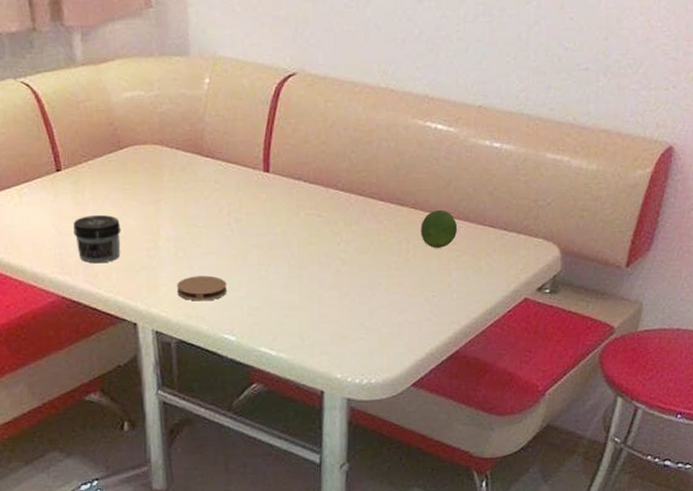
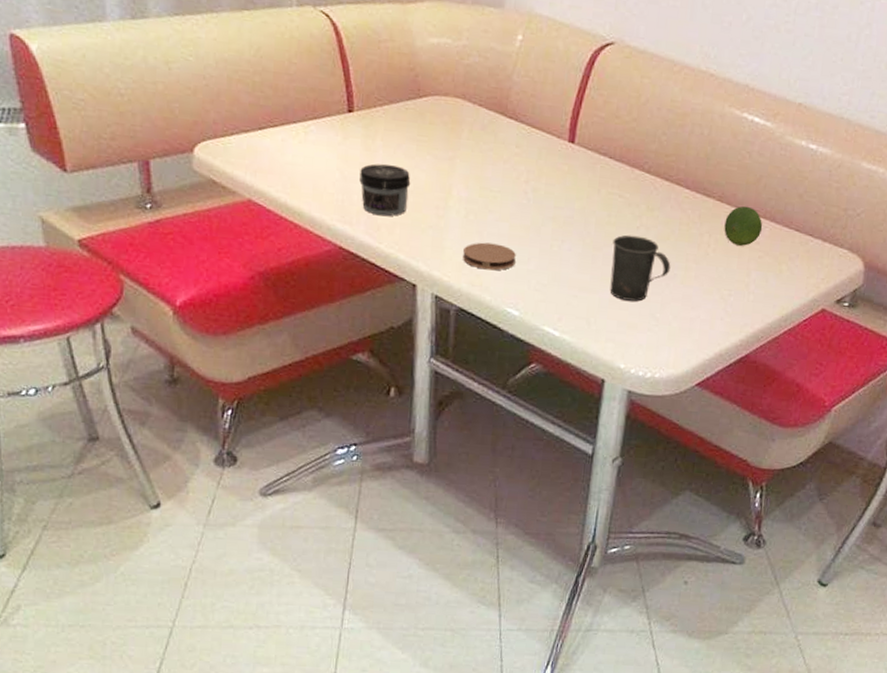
mug: none [316,251,374,313] -> present [610,234,671,302]

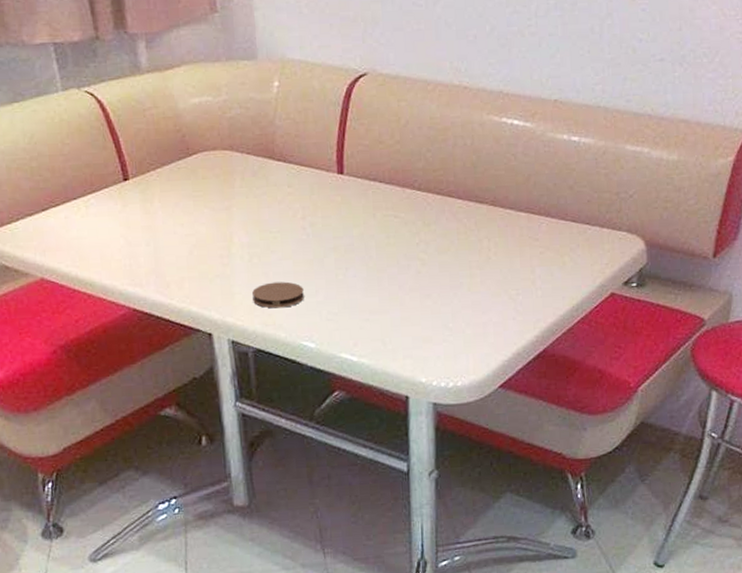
jar: present [359,163,411,217] -> none [143,223,193,274]
mug: present [610,234,671,302] -> none [395,251,456,316]
fruit: present [724,205,763,246] -> none [501,206,539,245]

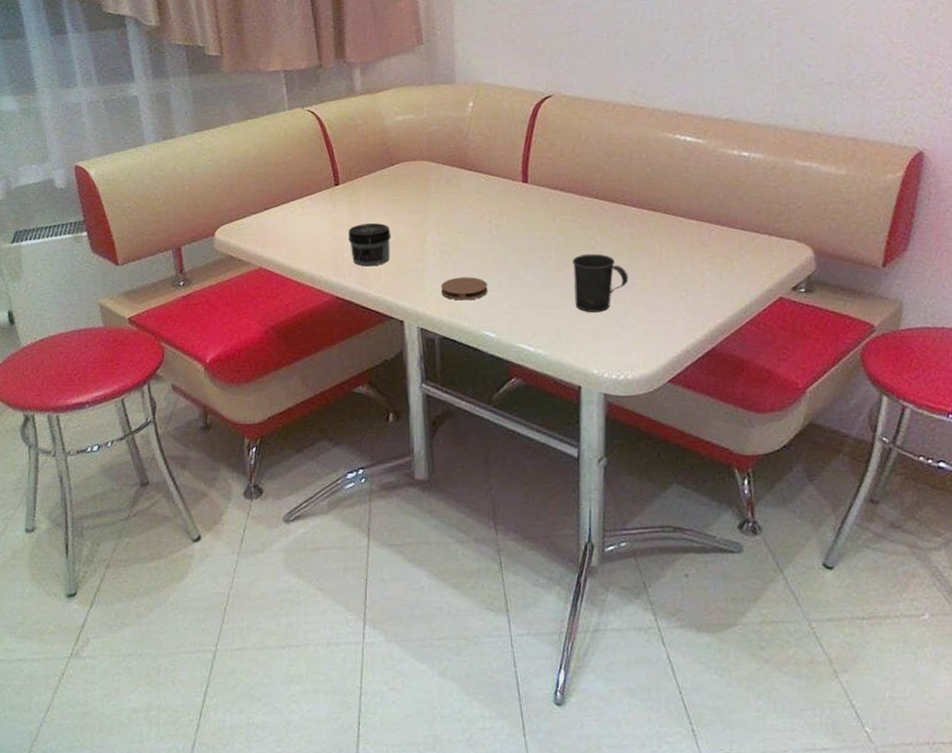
jar: none [143,223,193,274] -> present [348,223,391,267]
mug: none [395,251,456,316] -> present [572,253,629,312]

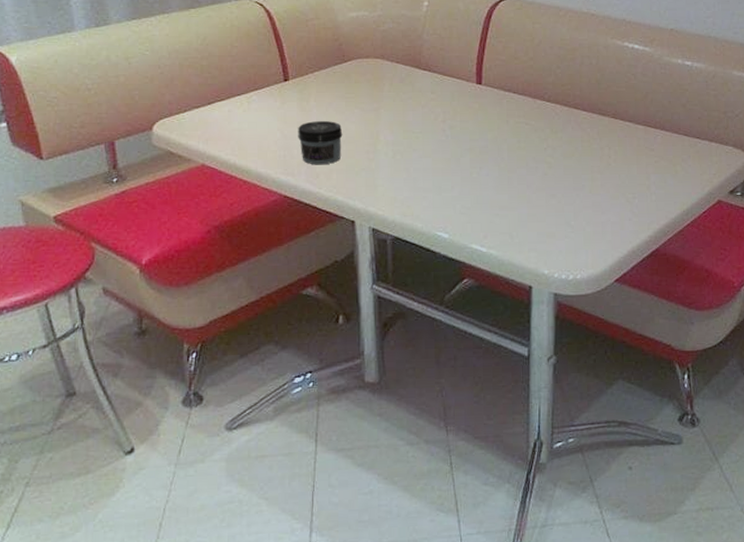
coaster: present [441,277,487,301] -> none [394,177,441,201]
mug: present [572,253,629,312] -> none [525,156,579,213]

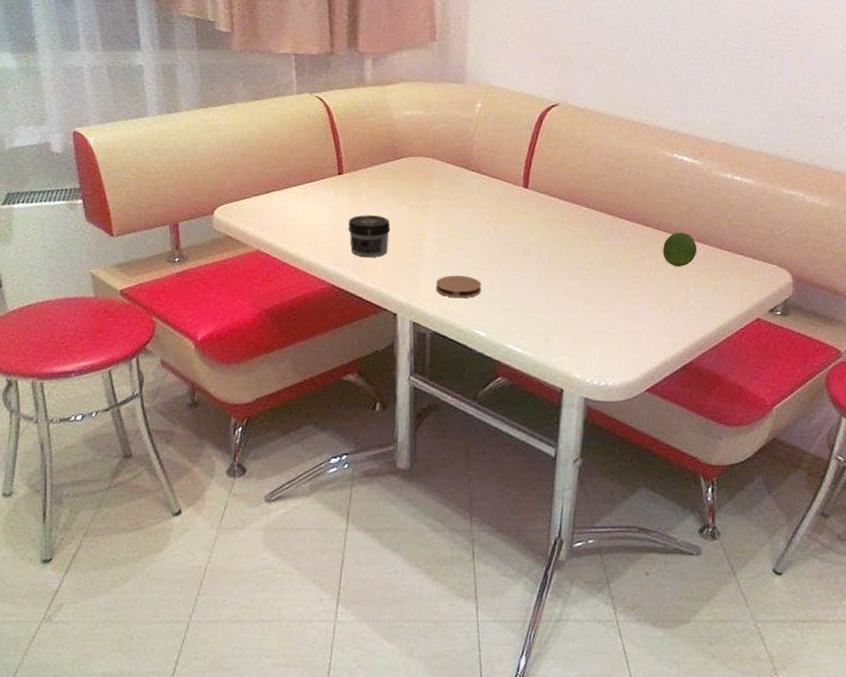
coaster: none [394,177,441,201] -> present [436,275,481,299]
fruit: none [621,119,655,154] -> present [663,232,697,267]

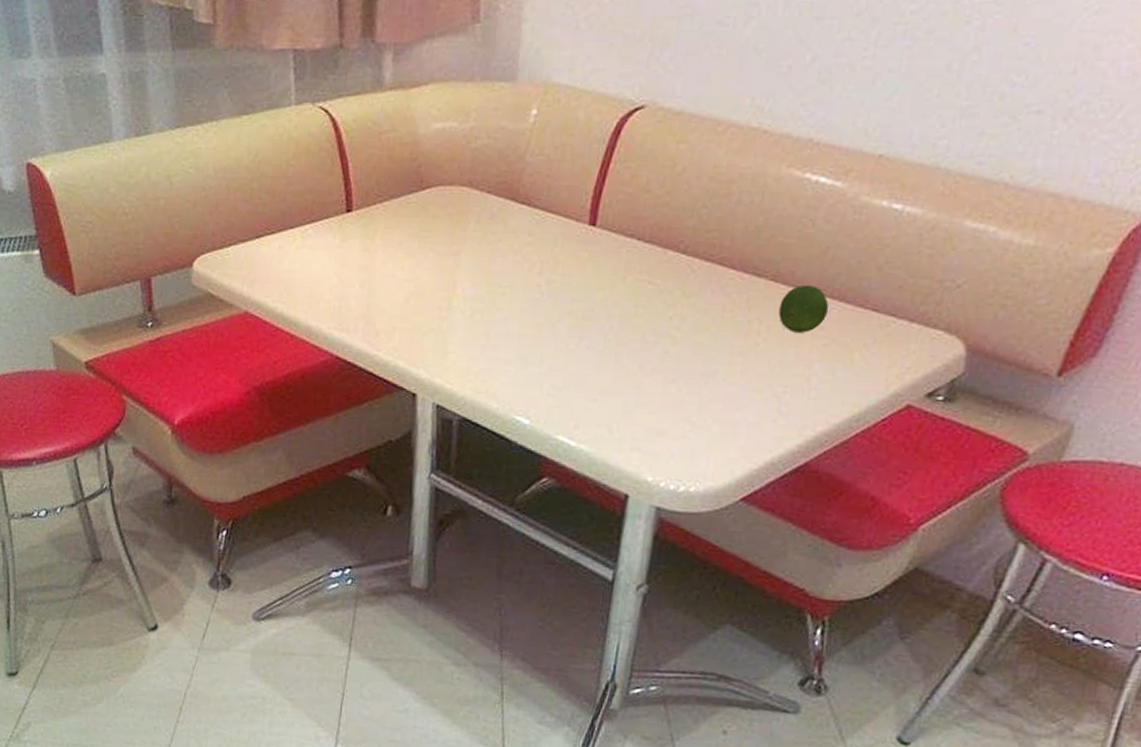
jar: present [348,215,391,258] -> none [357,265,412,322]
coaster: present [436,275,481,299] -> none [467,344,527,375]

